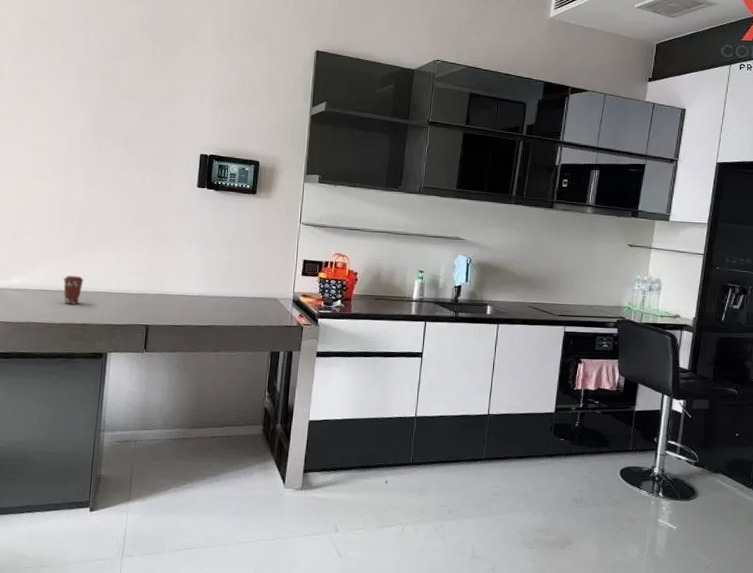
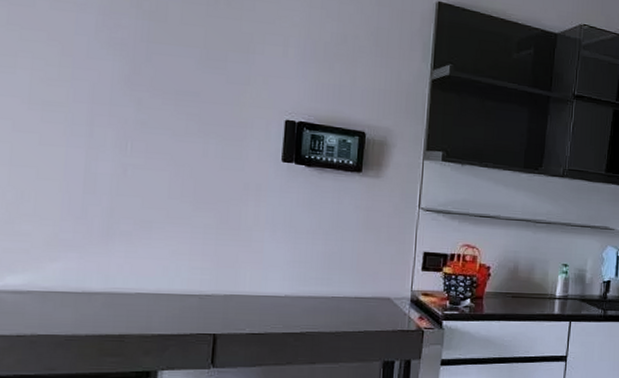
coffee cup: present [63,276,84,305] -> none [88,273,119,310]

